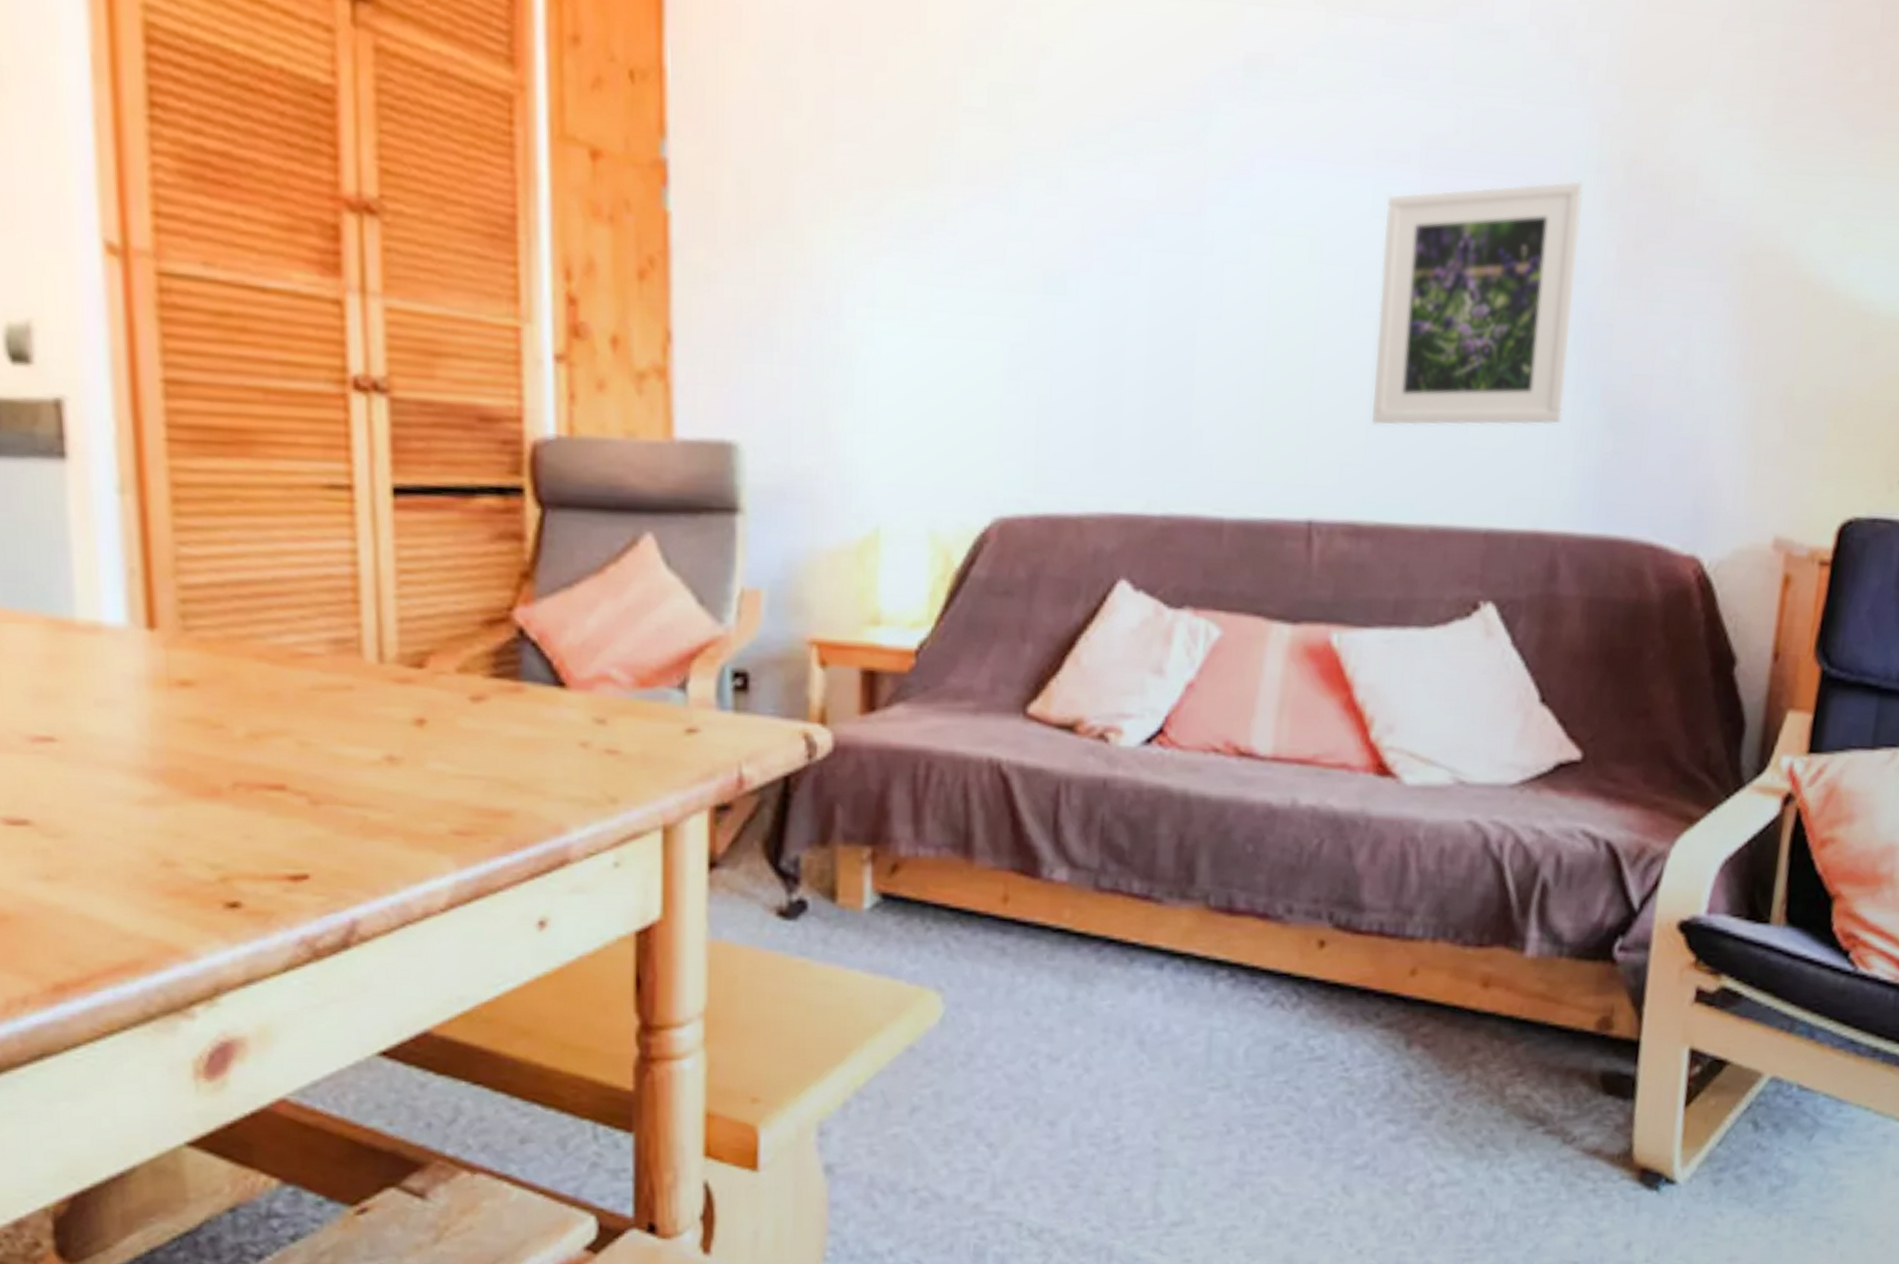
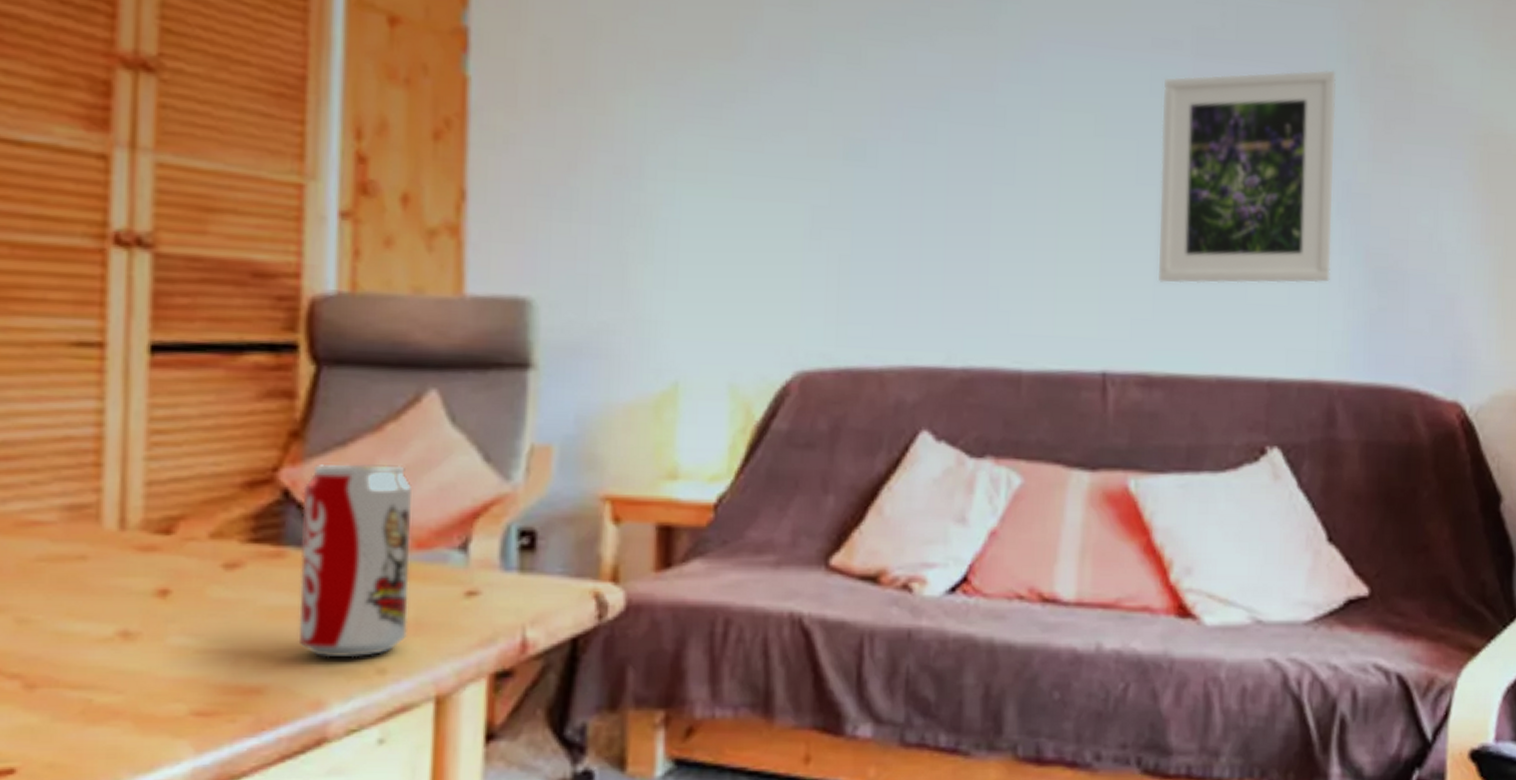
beverage can: none [536,603,635,787] -> present [298,463,412,658]

